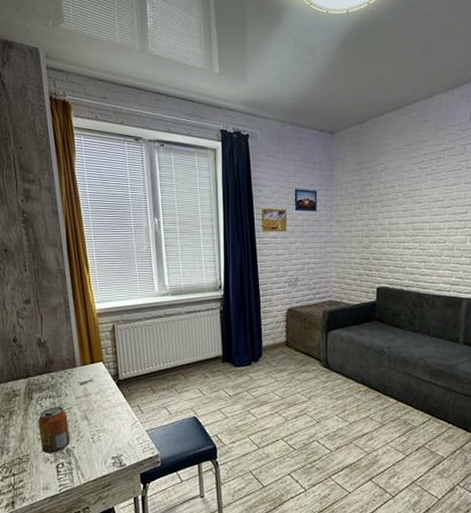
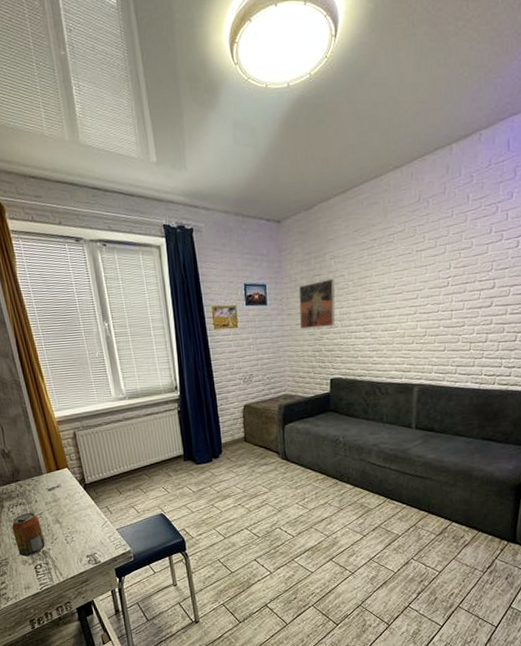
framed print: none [348,189,385,236] -> present [298,278,335,329]

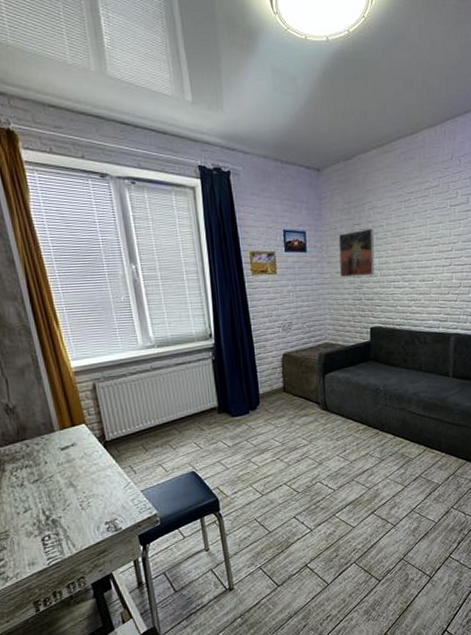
beverage can: present [11,513,45,557] -> none [14,476,56,528]

